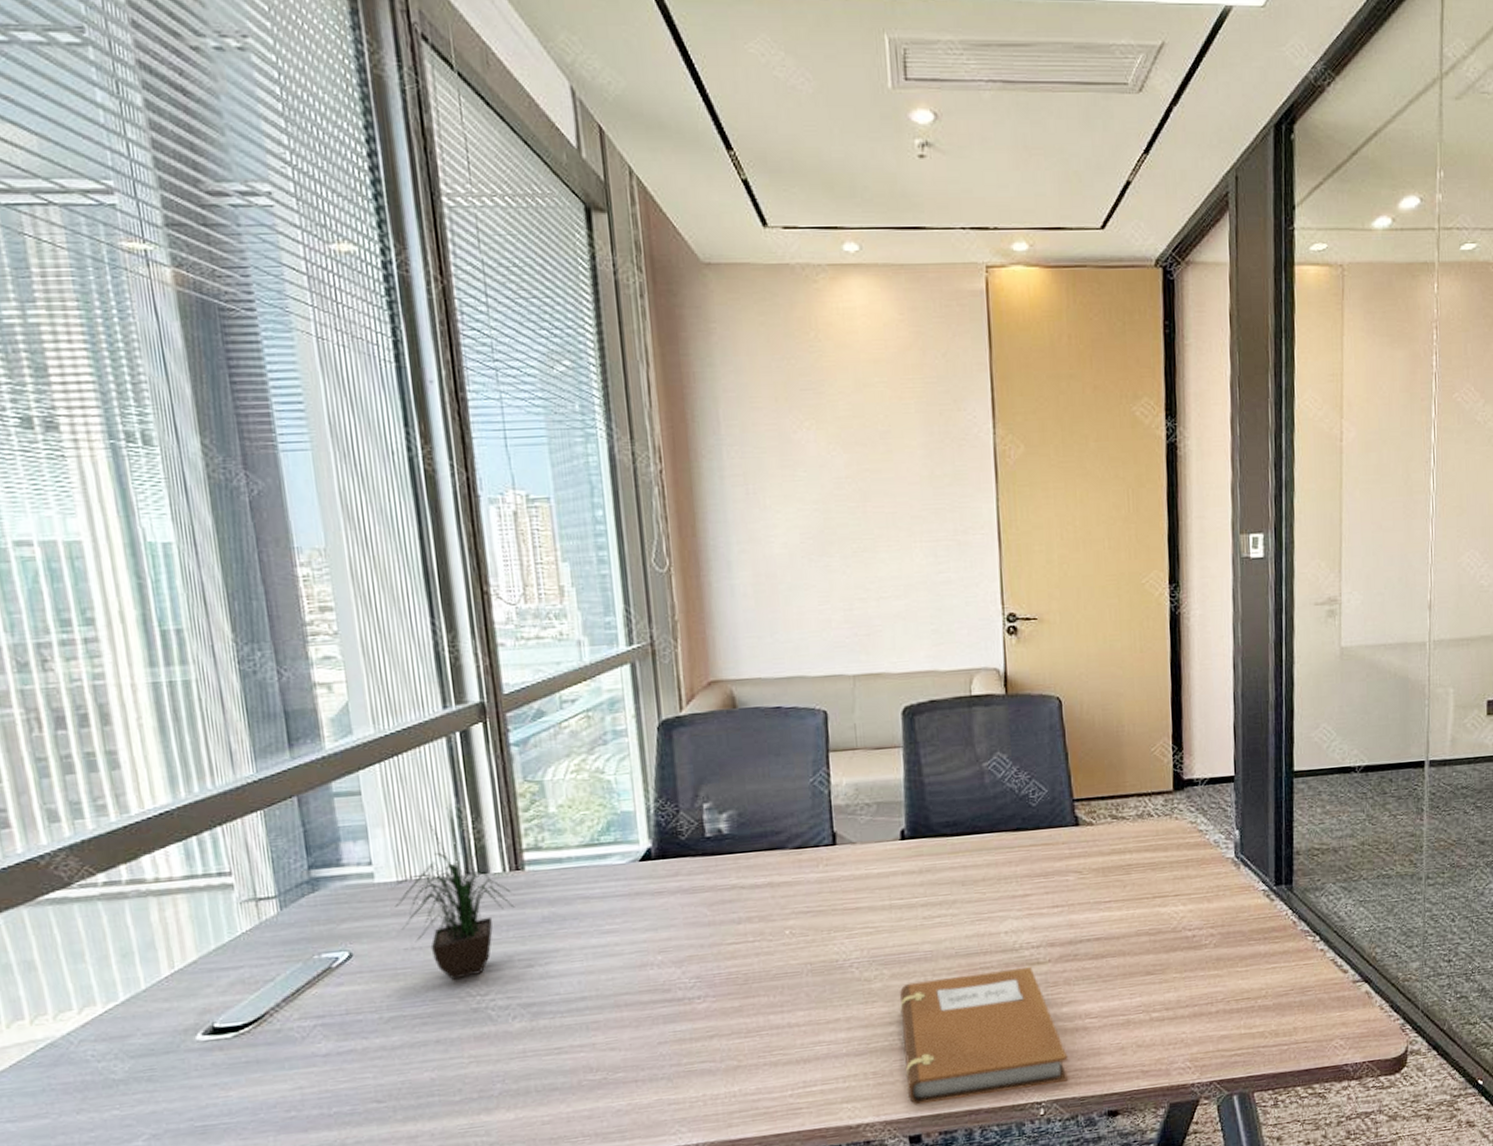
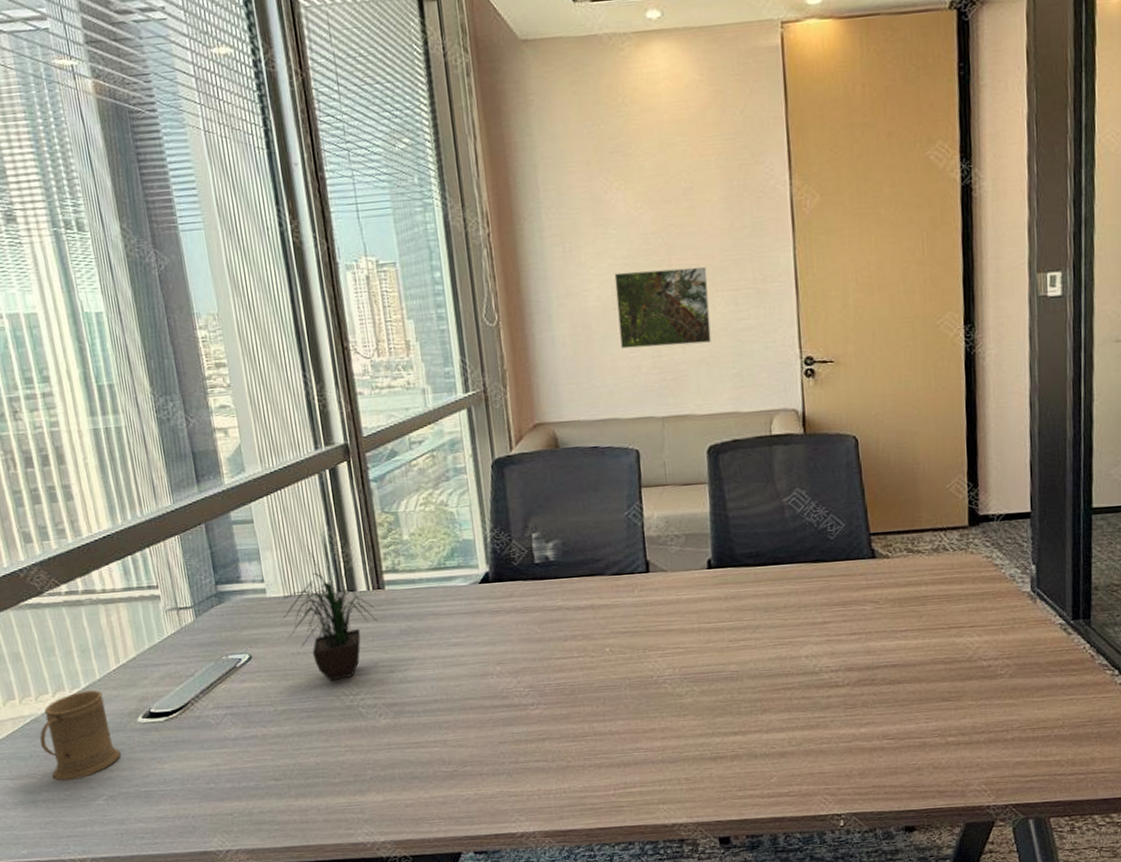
mug: none [56,1003,172,1120] -> present [39,690,122,781]
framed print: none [803,515,908,600] -> present [614,266,712,349]
notebook: present [900,967,1068,1105] -> none [709,690,866,810]

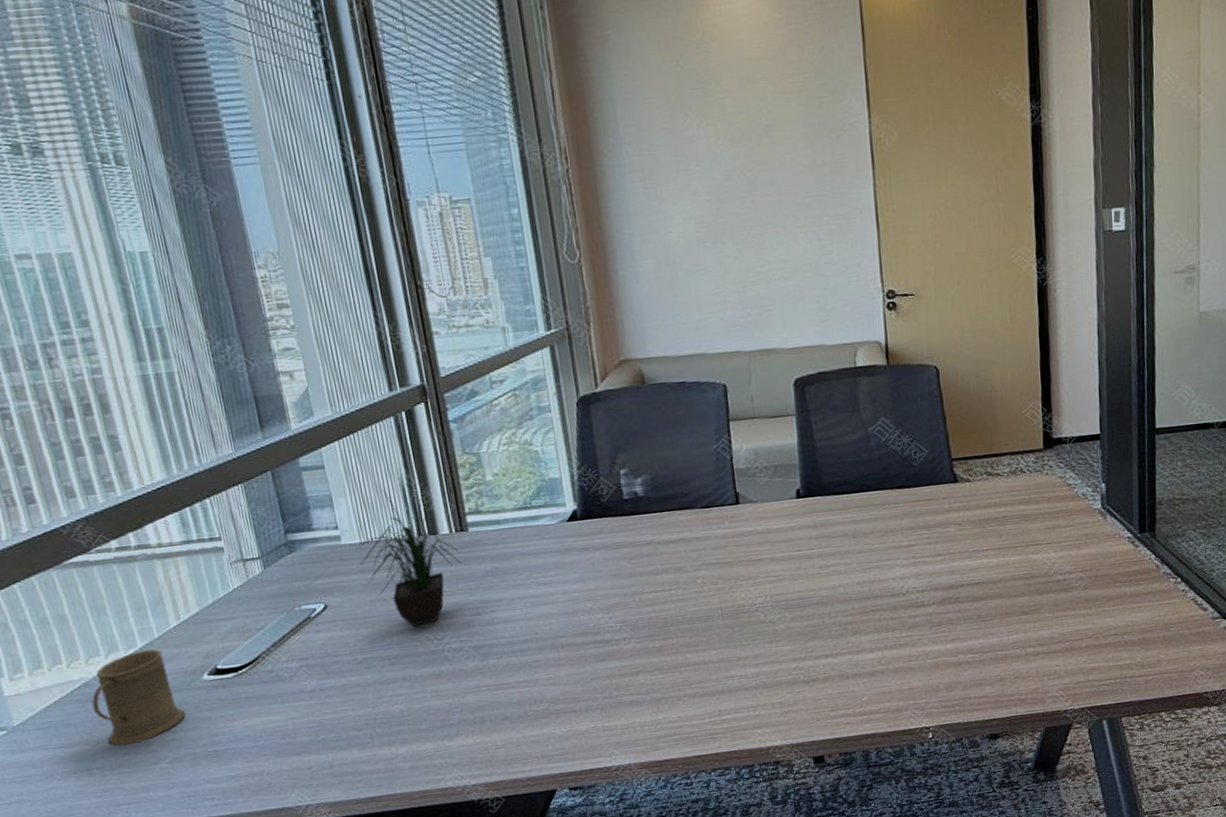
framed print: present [614,266,712,349] -> none [697,202,796,284]

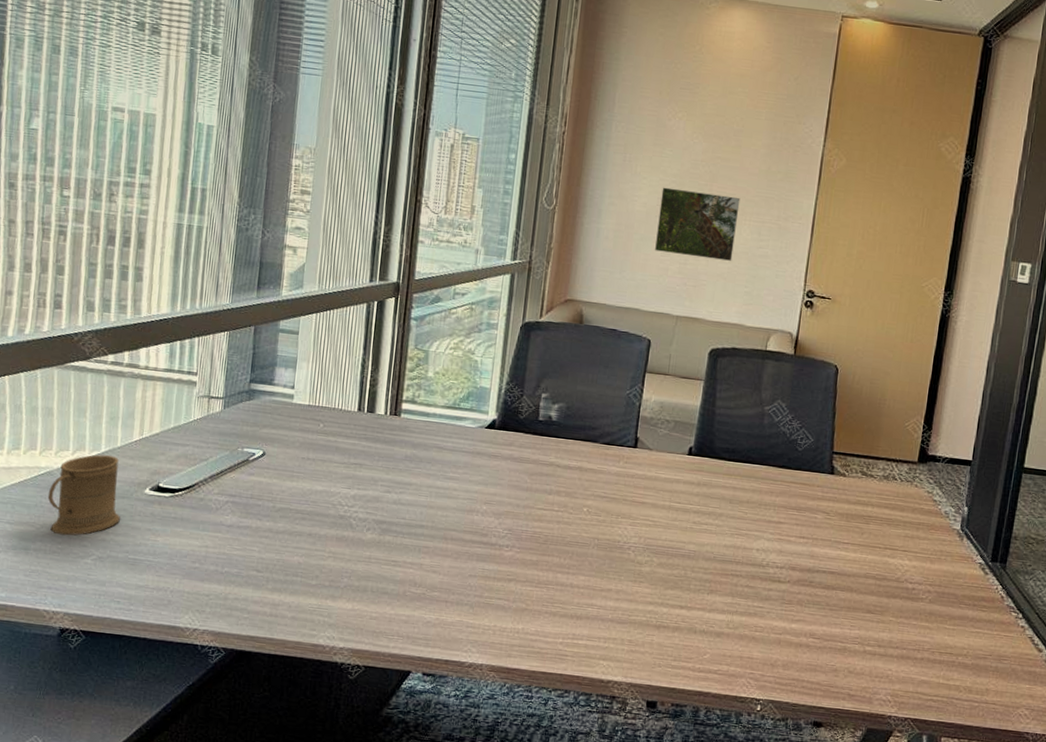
potted plant: present [359,467,462,627] -> none [303,347,388,490]
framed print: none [697,202,796,284] -> present [654,187,741,261]

